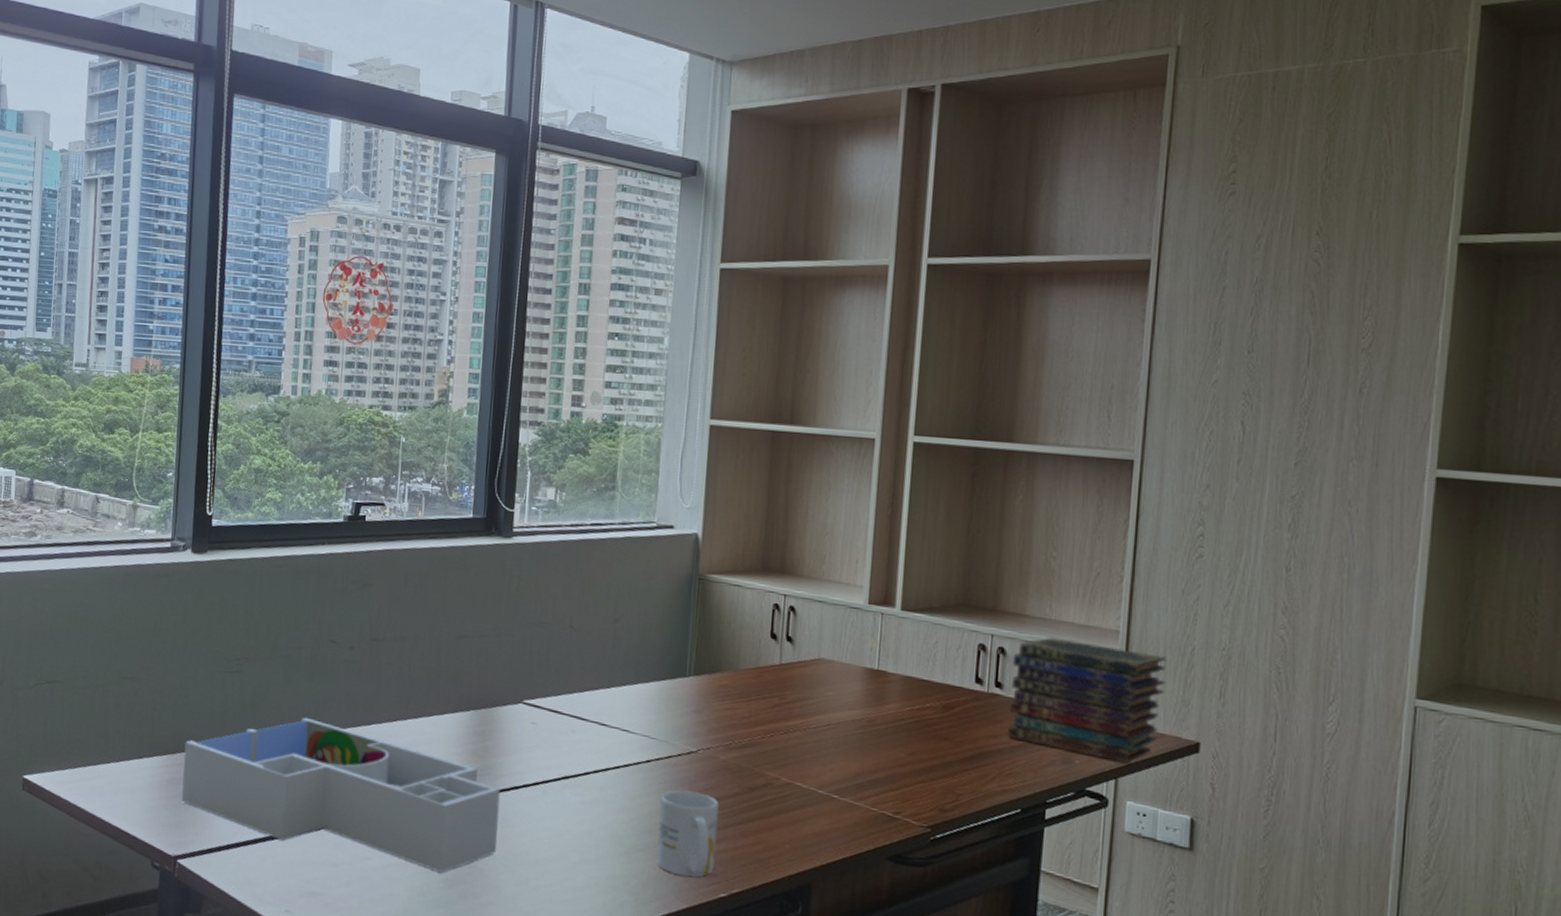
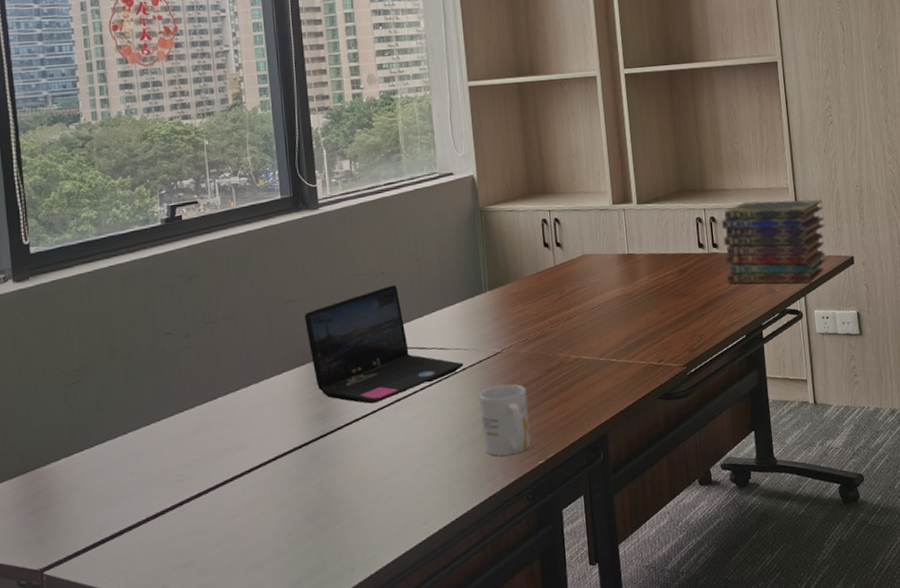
desk organizer: present [181,717,501,873] -> none [34,407,349,525]
laptop: none [477,643,649,774] -> present [304,285,464,404]

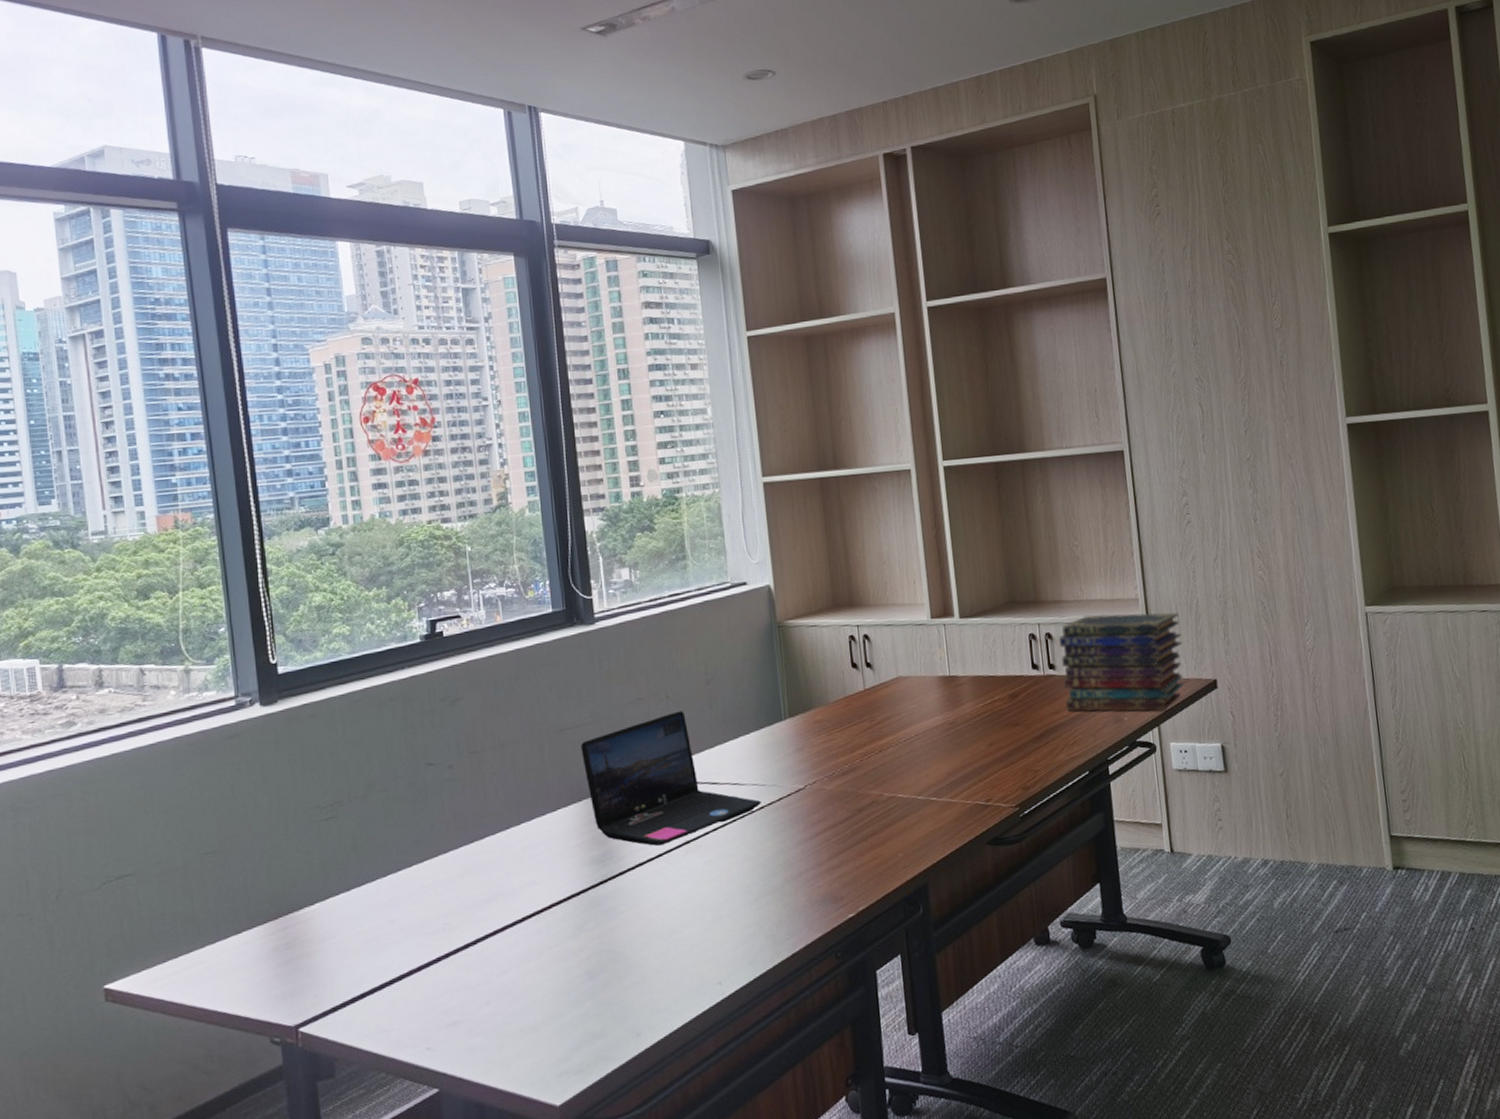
mug: present [479,384,531,456] -> none [780,825,839,908]

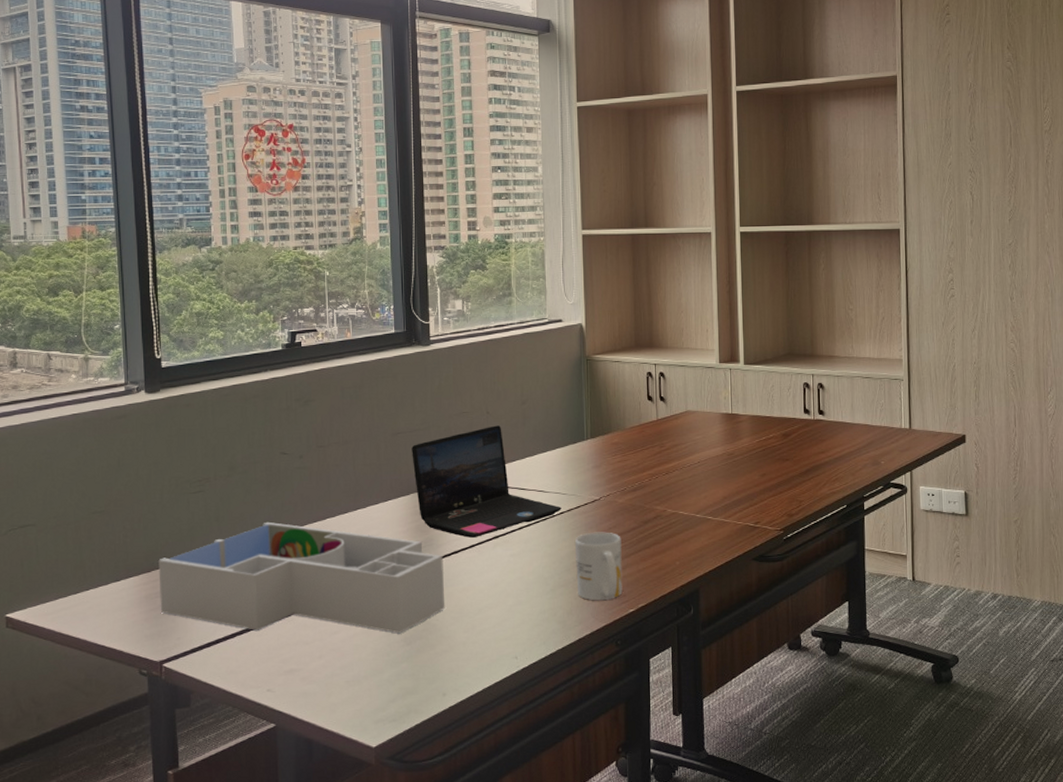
desk organizer: none [287,846,633,979] -> present [158,521,445,634]
mug: none [780,825,839,908] -> present [575,532,623,601]
book stack: present [1058,612,1184,712] -> none [829,370,938,458]

